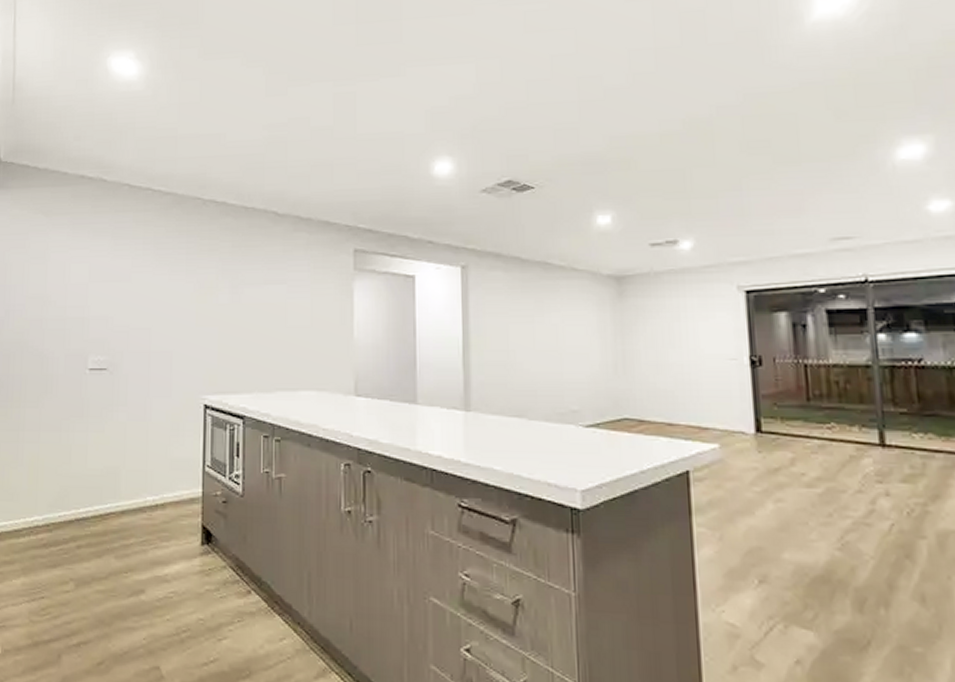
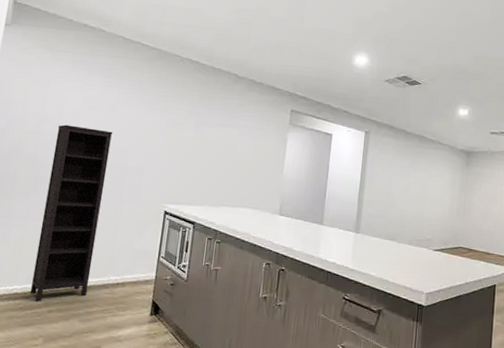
bookcase: none [54,305,130,535] -> present [30,124,113,302]

